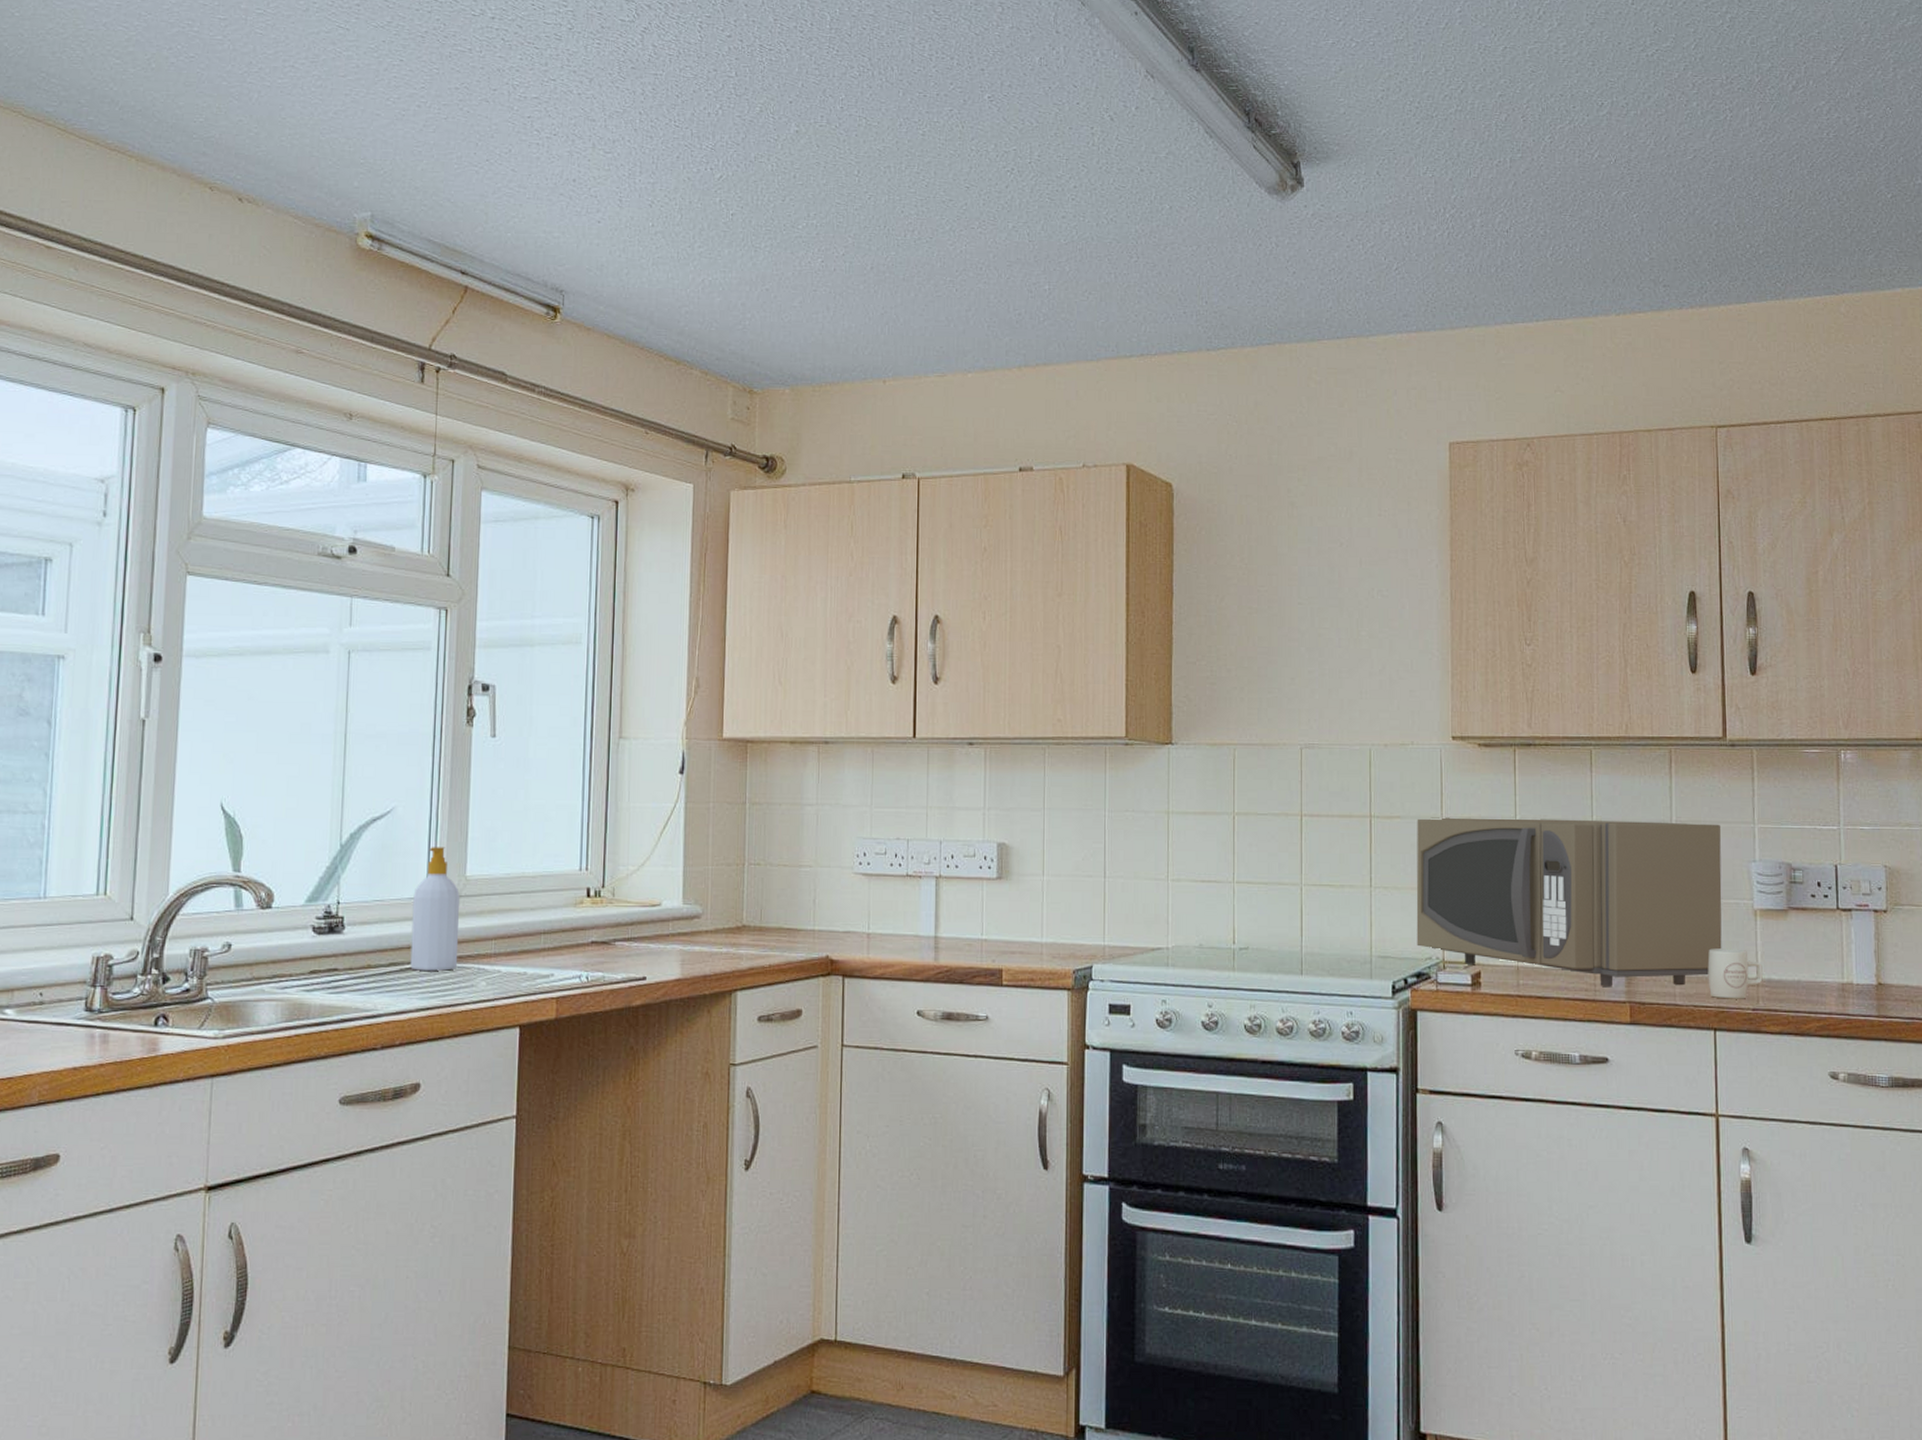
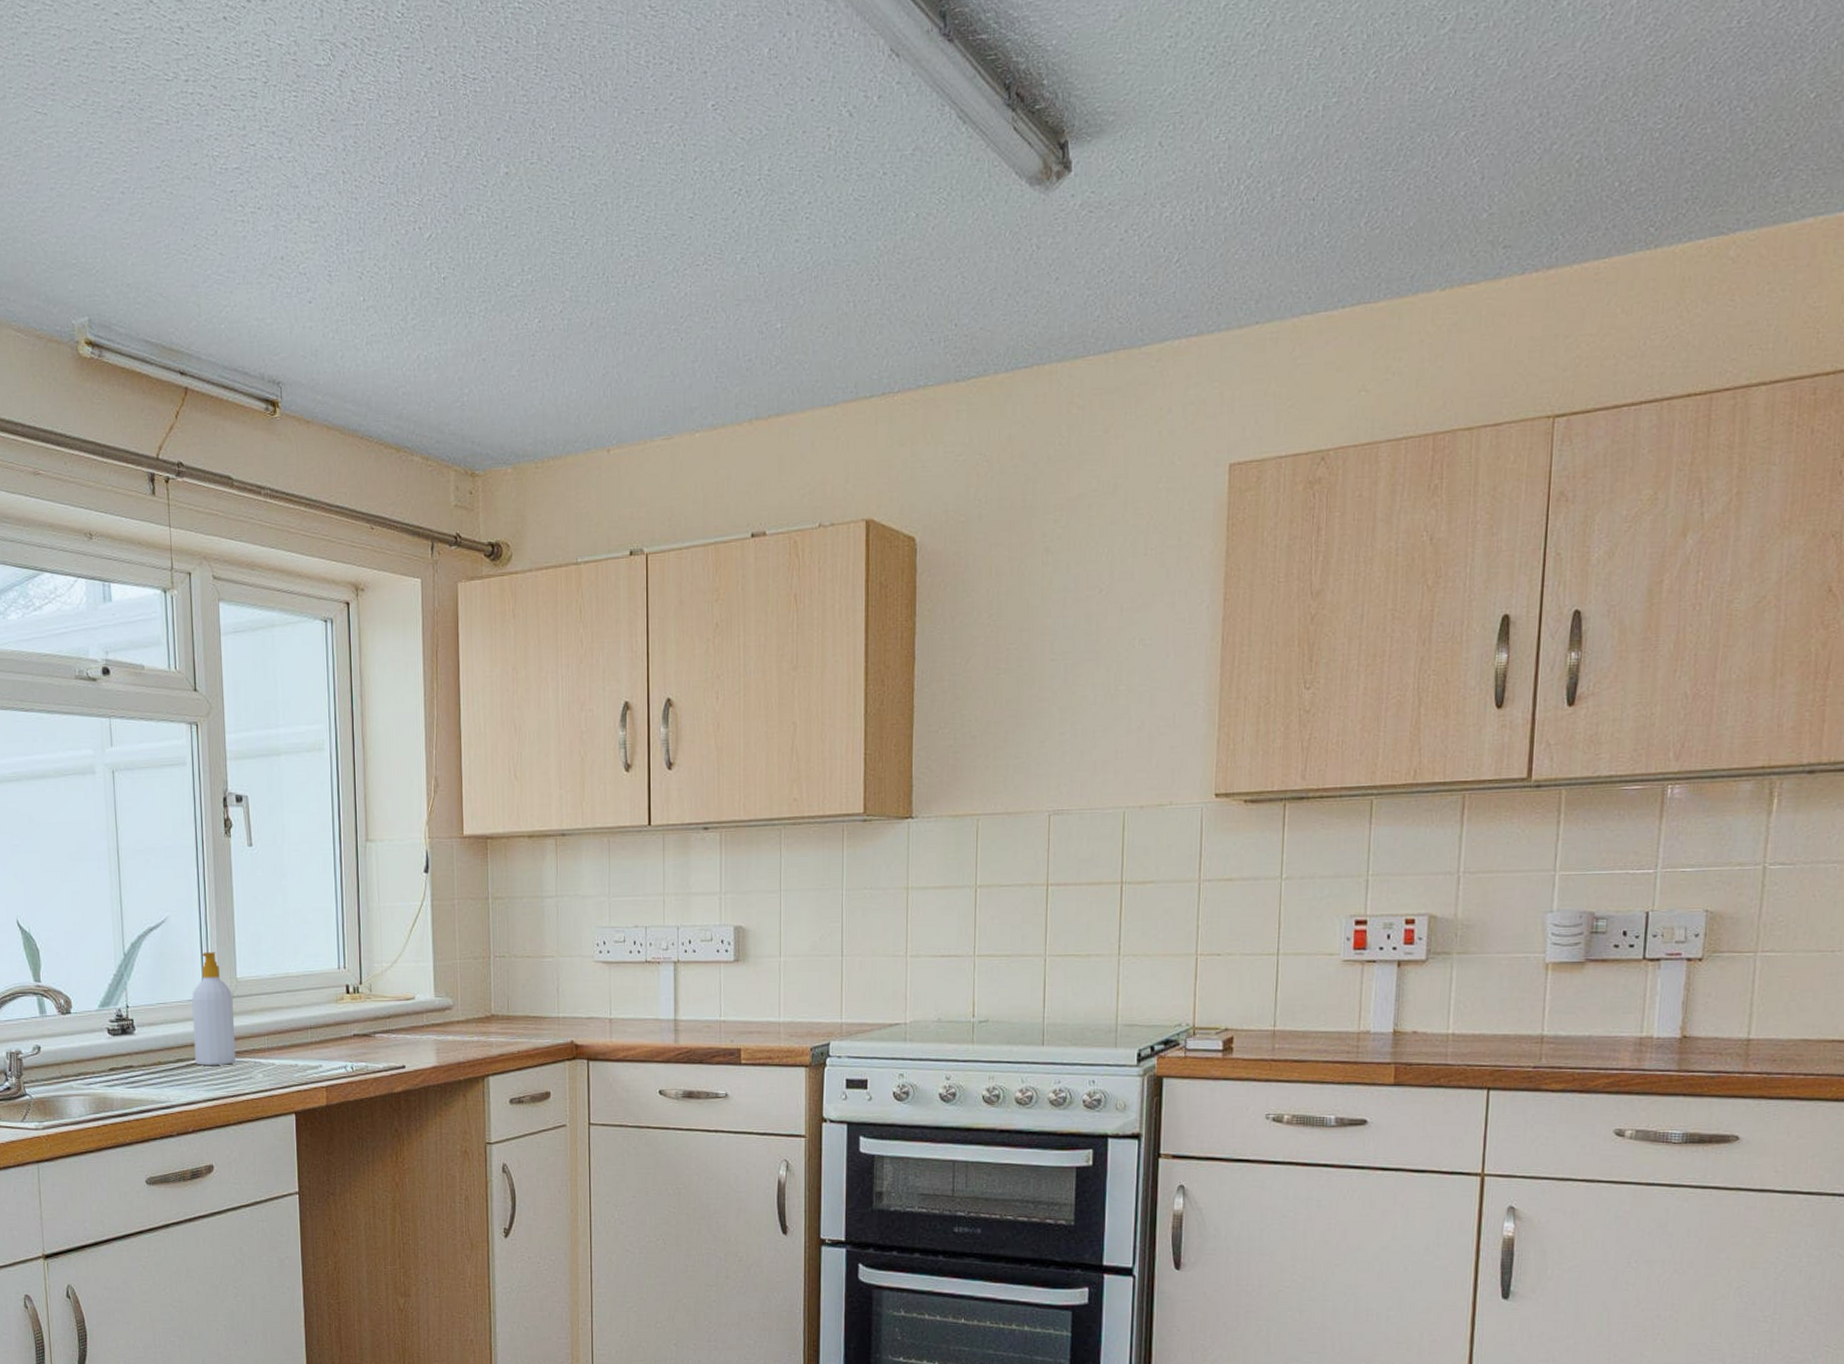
microwave: present [1416,817,1722,986] -> none [1165,873,1515,1048]
mug: present [1707,948,1763,999] -> none [1485,1005,1549,1057]

